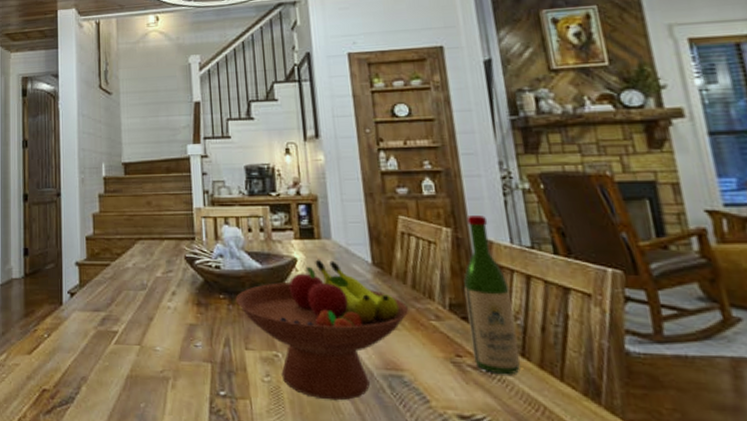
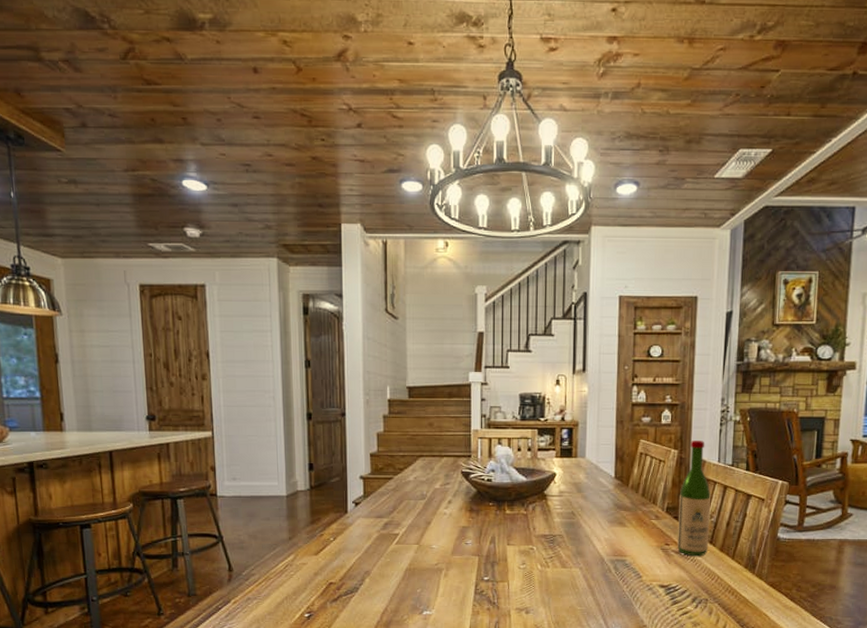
fruit bowl: present [235,259,409,401] -> none [502,474,637,580]

